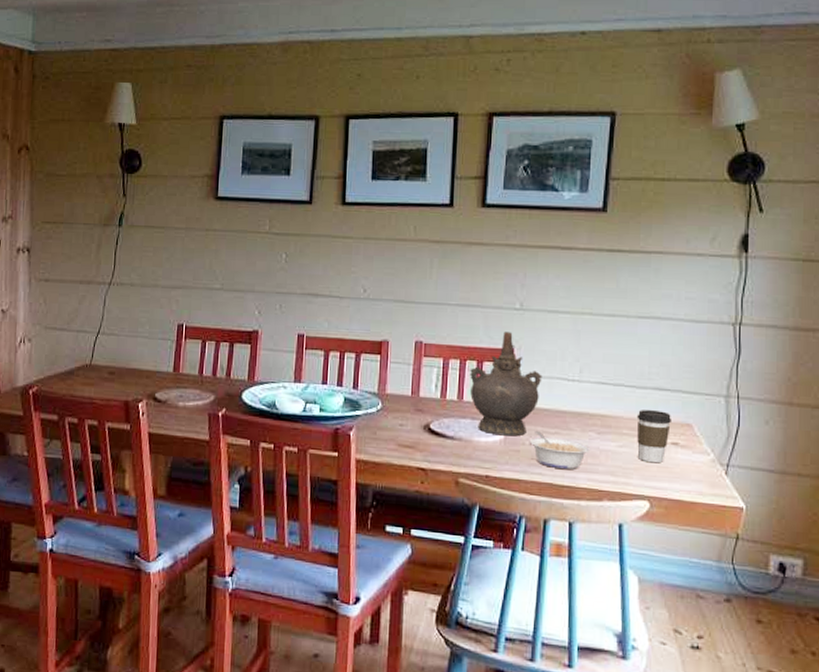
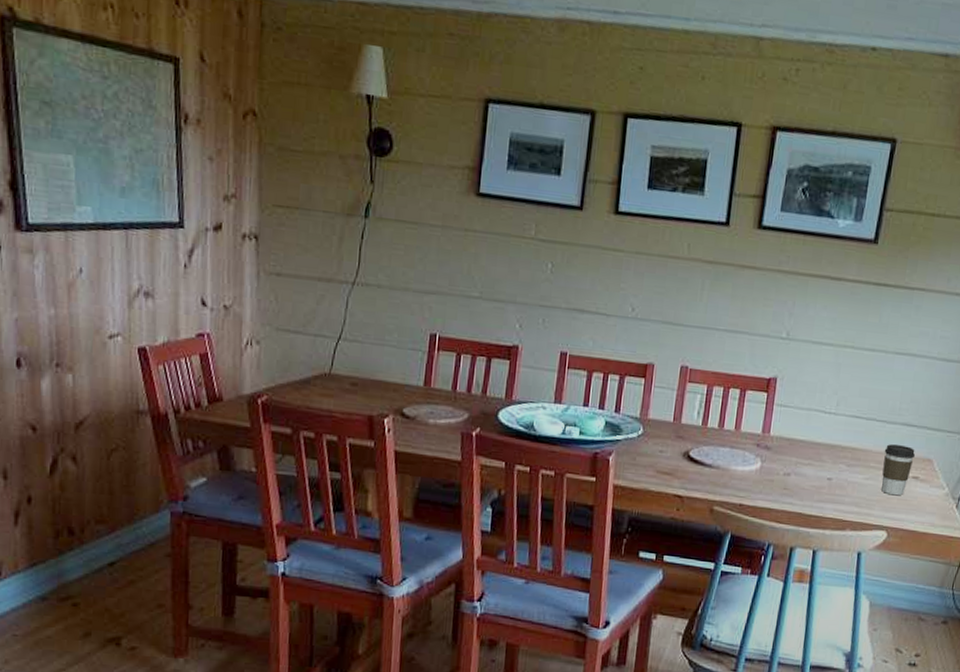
ceremonial vessel: present [470,331,542,437] -> none [731,360,802,466]
legume: present [529,431,591,469] -> none [783,461,840,500]

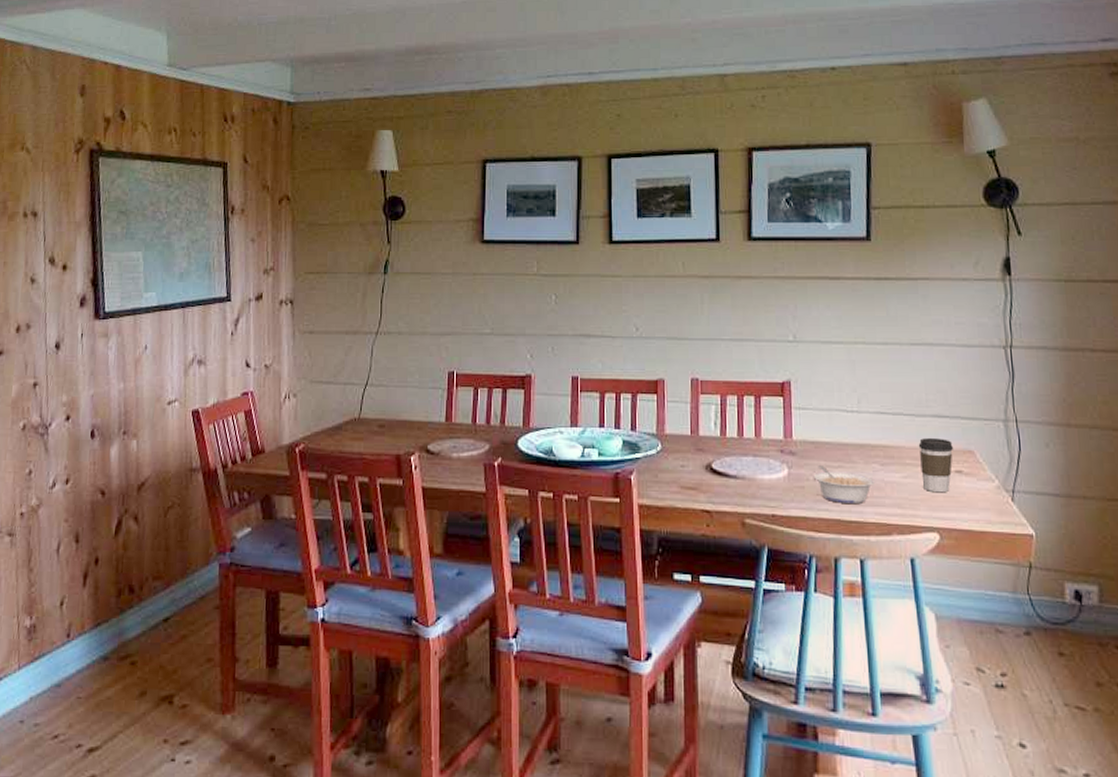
legume: none [783,461,840,500] -> present [813,465,876,503]

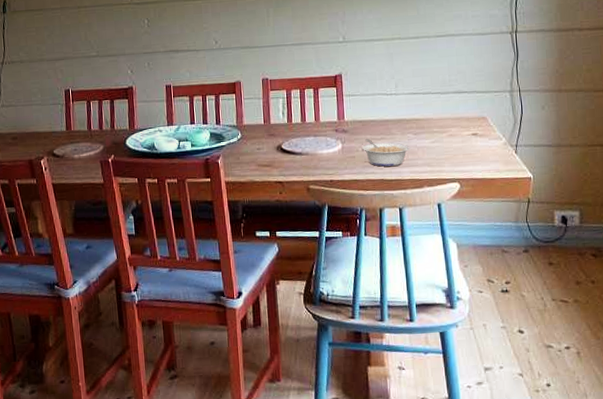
coffee cup: present [918,438,954,493] -> none [443,109,471,152]

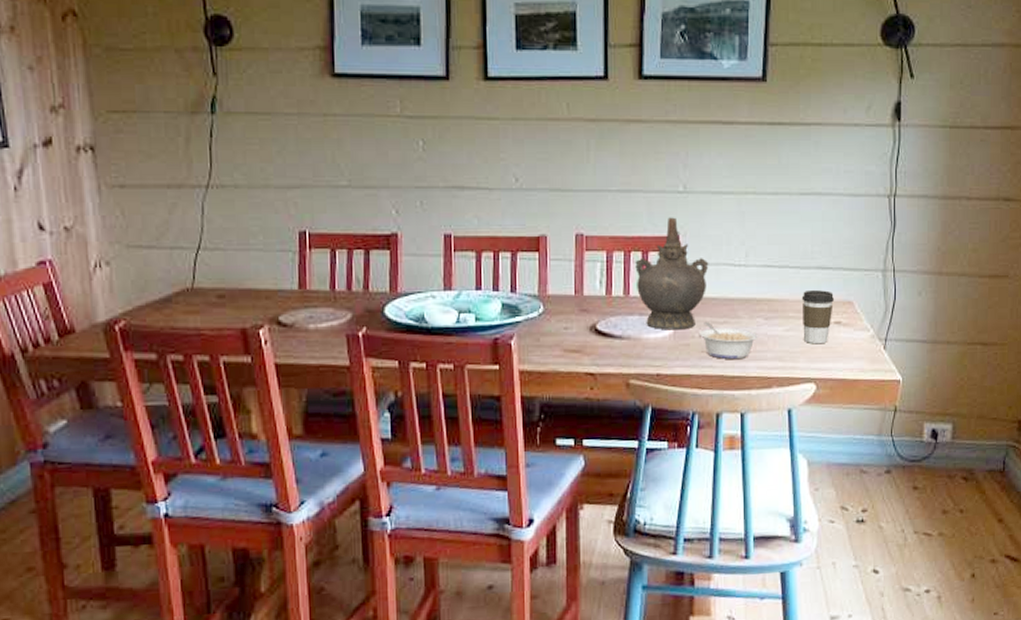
ceremonial vessel: none [309,61,367,147] -> present [635,217,709,330]
coffee cup: none [443,109,471,152] -> present [801,290,835,344]

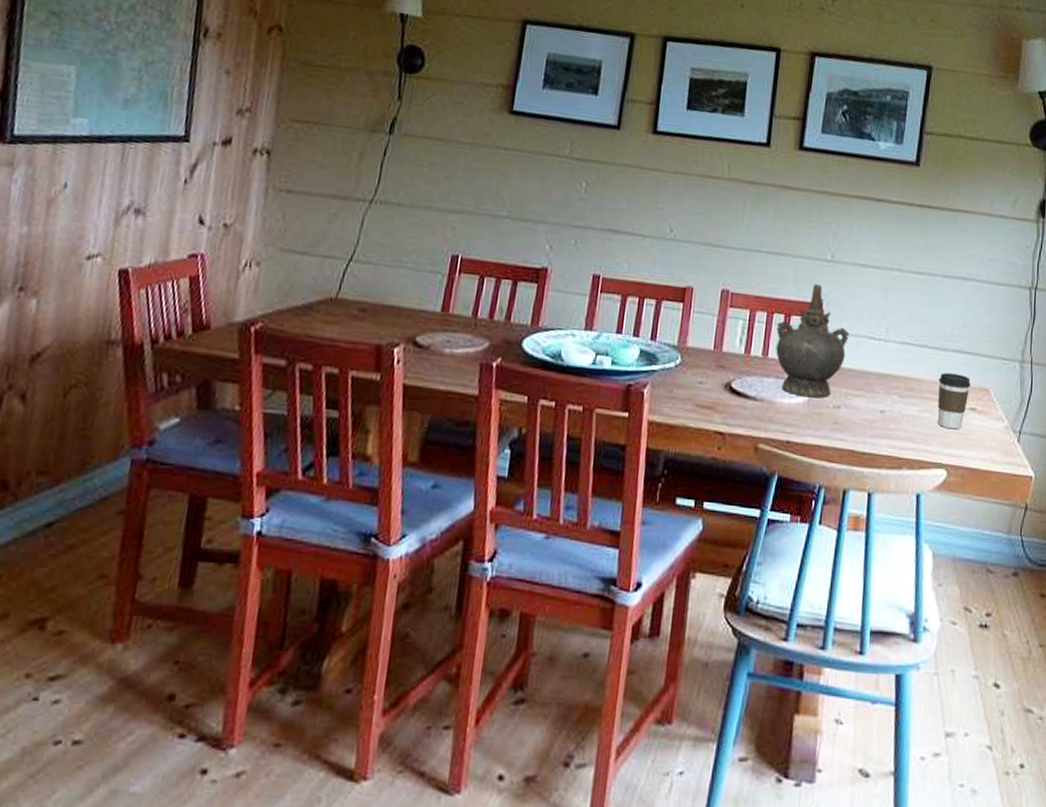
legume: present [698,322,759,359] -> none [833,393,893,435]

